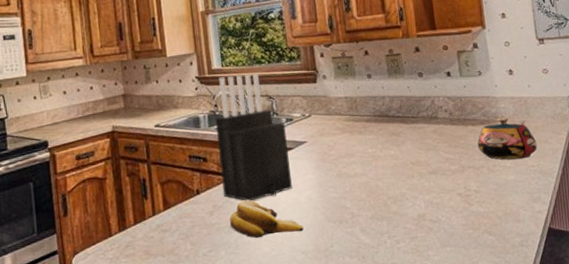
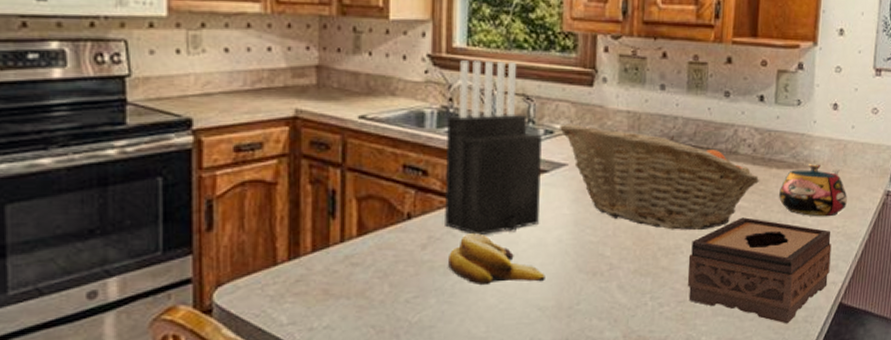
fruit basket: none [297,110,460,183] -> present [560,123,760,230]
tissue box: none [413,166,535,249] -> present [688,217,832,324]

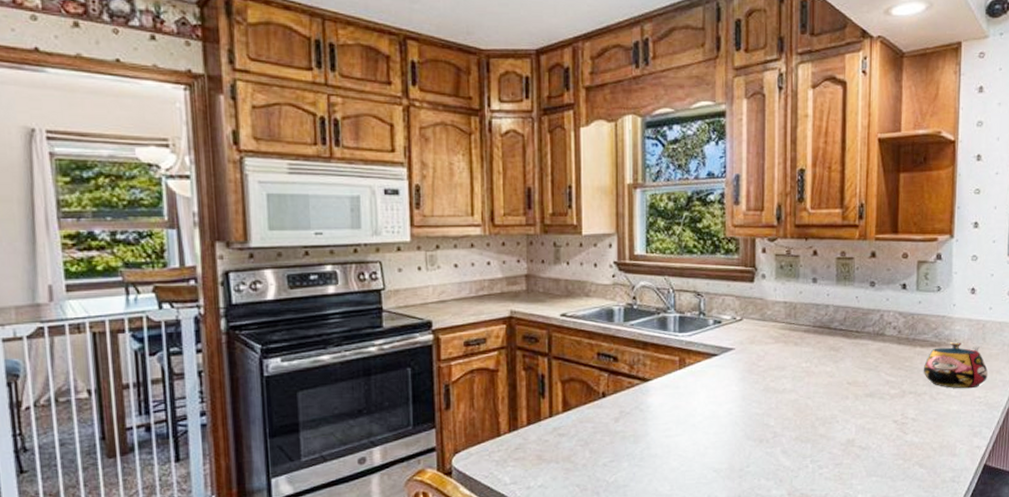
knife block: present [445,60,542,235] -> none [632,265,712,409]
banana: present [448,233,545,285] -> none [637,408,719,451]
fruit basket: present [560,123,760,230] -> none [727,314,906,403]
tissue box: present [688,217,832,324] -> none [844,390,975,484]

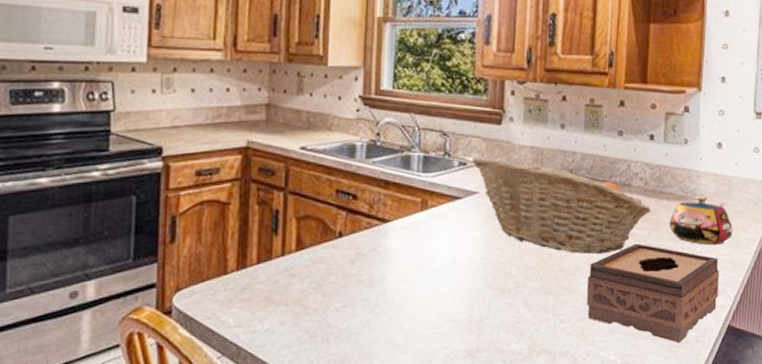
fruit basket: none [727,314,906,403] -> present [472,156,652,254]
tissue box: none [844,390,975,484] -> present [587,244,719,343]

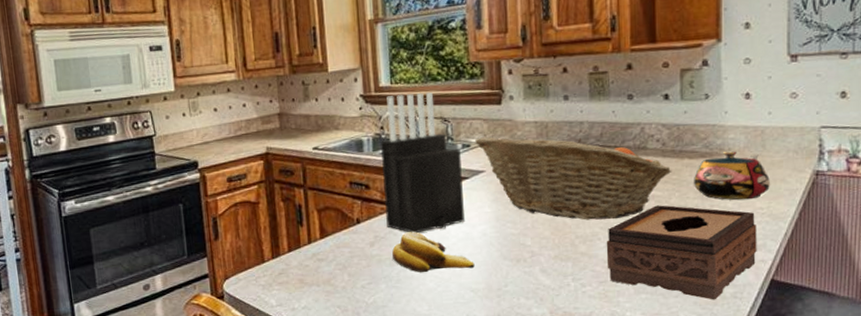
knife block: none [371,101,456,253] -> present [381,92,465,233]
banana: none [373,251,458,297] -> present [392,231,475,272]

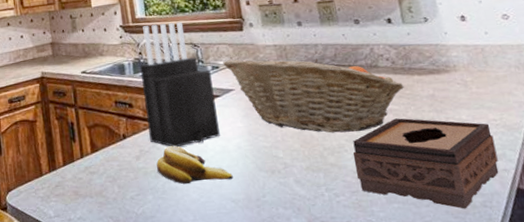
teapot: present [694,150,771,201] -> none [426,67,500,113]

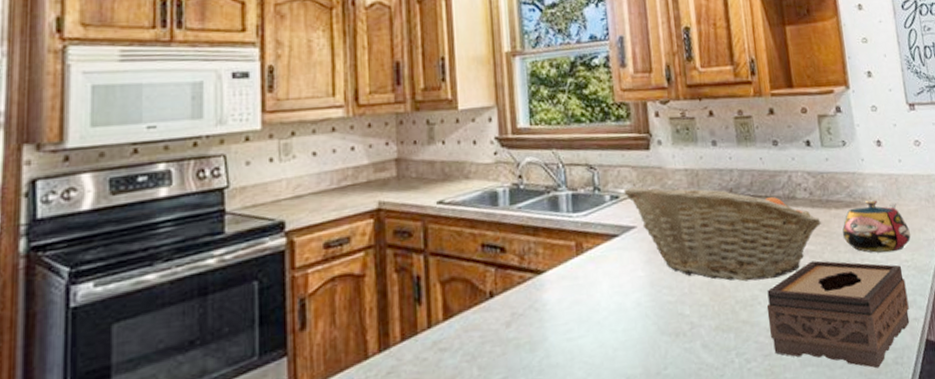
knife block: present [140,22,220,147] -> none [519,135,616,307]
banana: present [156,146,233,184] -> none [533,305,630,359]
teapot: none [426,67,500,113] -> present [842,199,911,253]

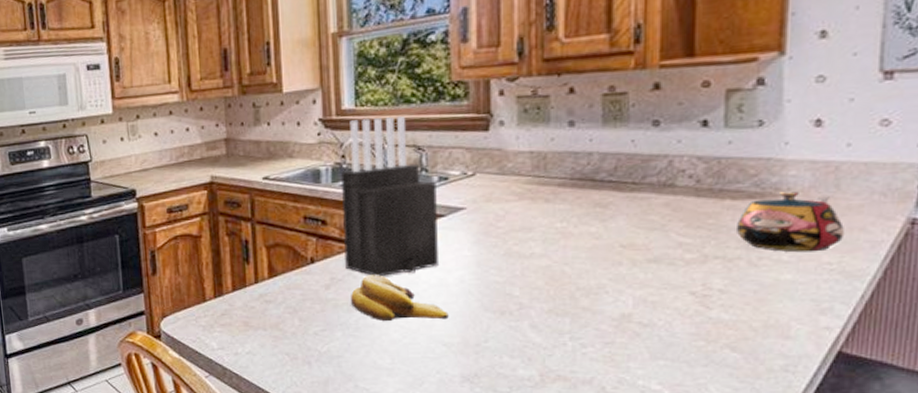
knife block: none [519,135,616,307] -> present [341,116,438,276]
banana: none [533,305,630,359] -> present [351,275,449,321]
fruit basket: present [624,186,822,282] -> none [455,168,708,270]
tissue box: present [767,260,910,369] -> none [617,254,822,373]

